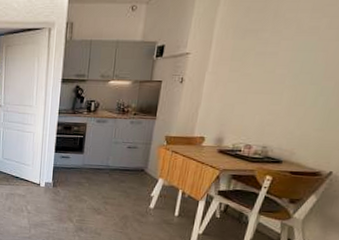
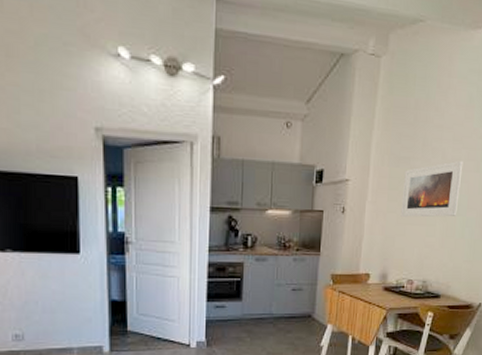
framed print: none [242,30,323,86] -> present [400,160,463,217]

